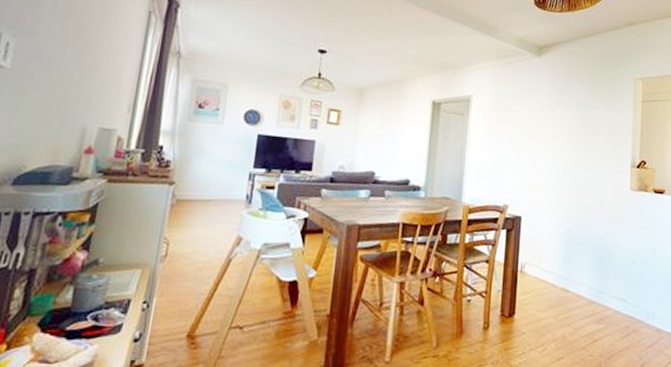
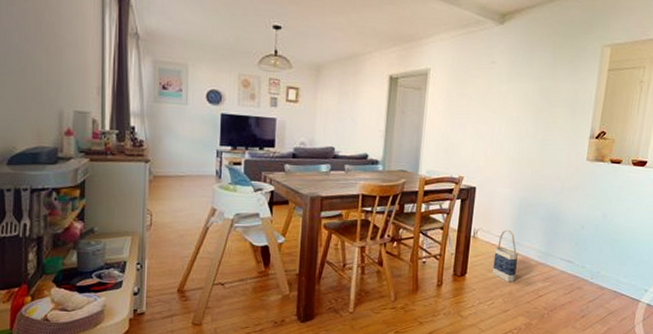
bag: none [542,263,569,324] -> present [492,229,518,282]

